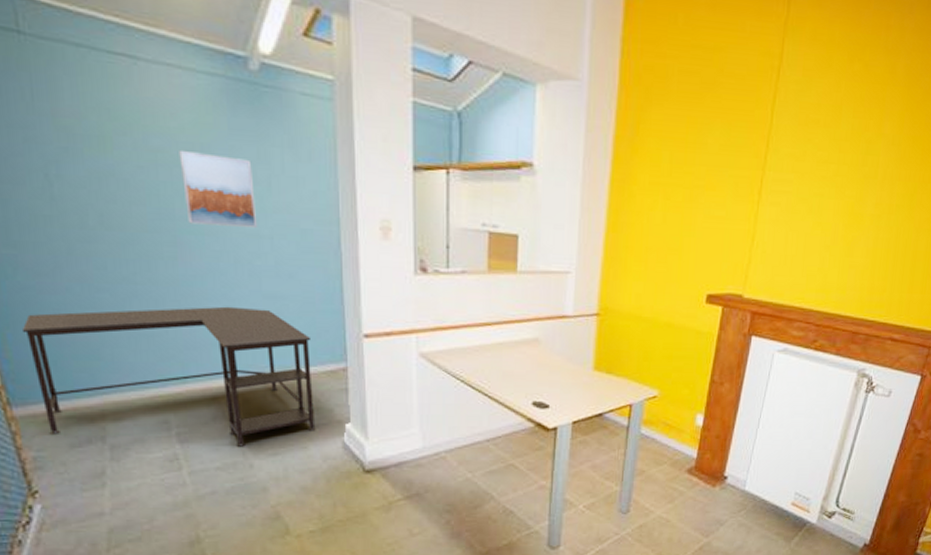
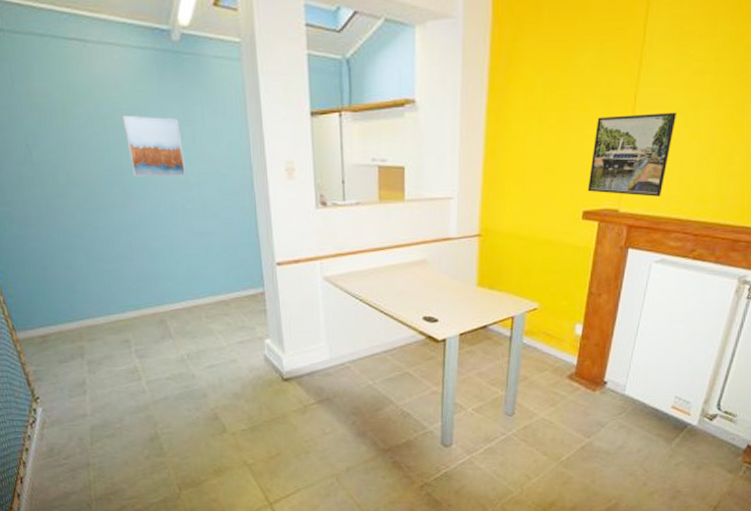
desk: present [21,306,316,447] -> none [18,244,242,361]
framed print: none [712,198,801,284] -> present [587,112,676,197]

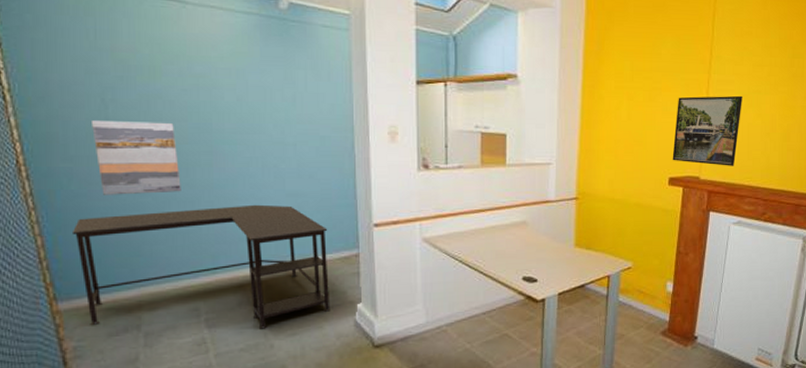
desk: none [18,244,242,361] -> present [71,204,331,329]
wall art: none [21,165,103,237] -> present [92,119,181,195]
wall art: present [122,115,187,177] -> none [218,74,283,136]

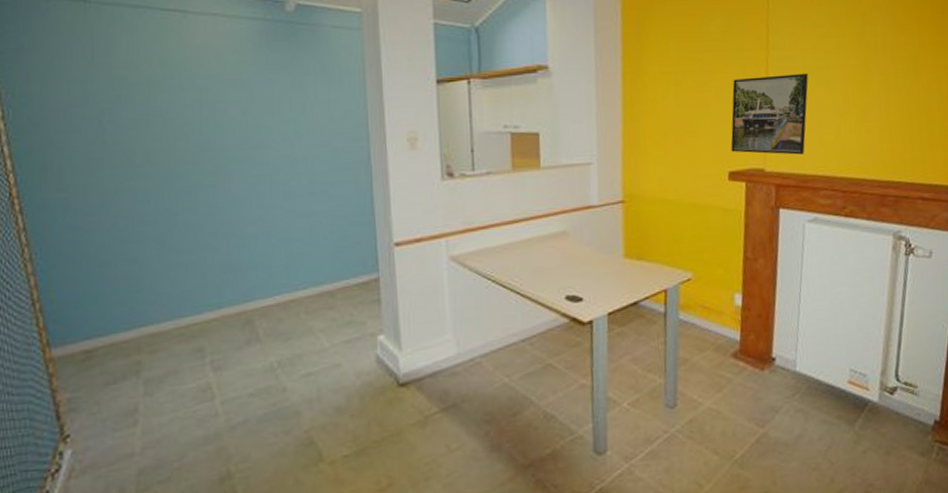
desk: present [71,204,331,329] -> none [66,227,349,374]
wall art: present [92,119,181,195] -> none [89,142,183,226]

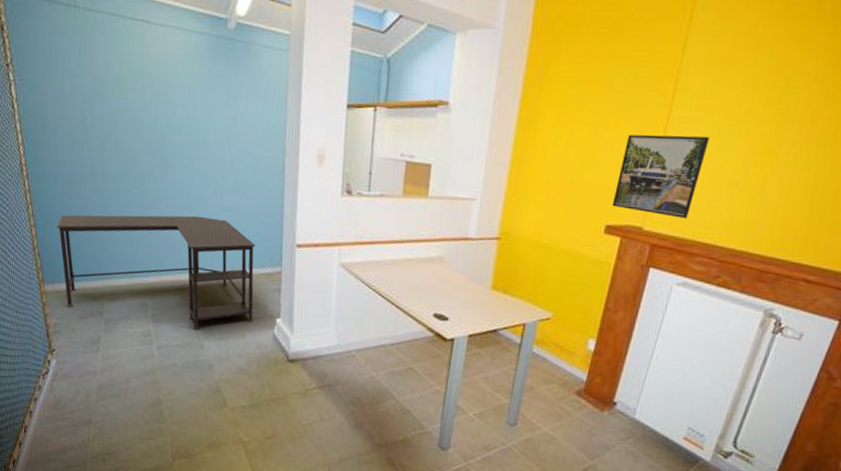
desk: none [66,227,349,374] -> present [56,215,256,330]

